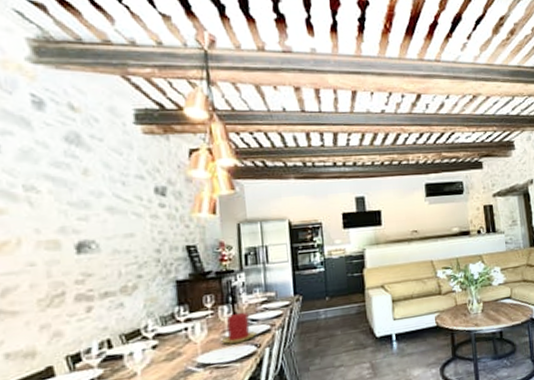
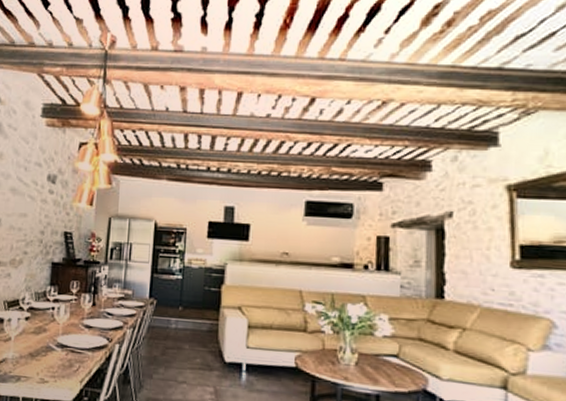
candle: present [221,312,257,344] -> none [79,303,110,333]

